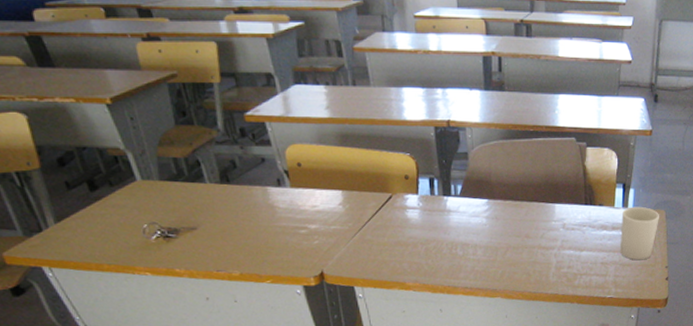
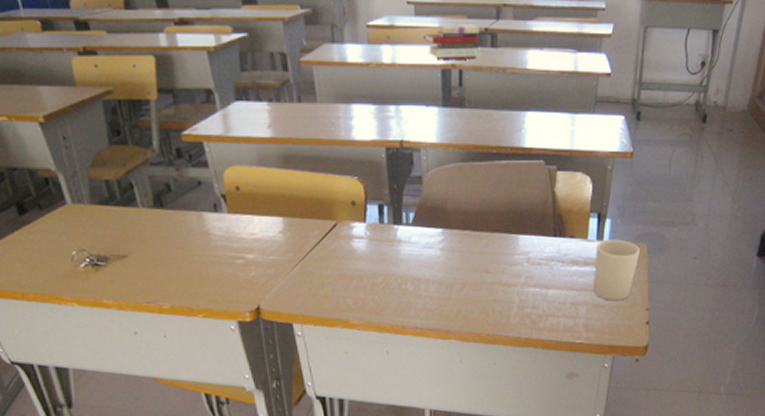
books: none [468,15,518,48] -> present [426,24,482,59]

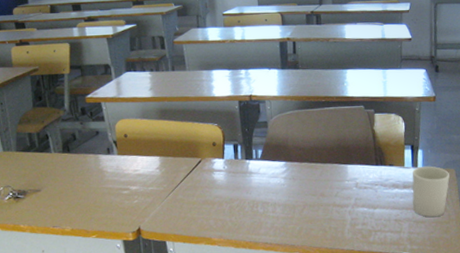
books: present [426,24,482,59] -> none [267,9,310,35]

